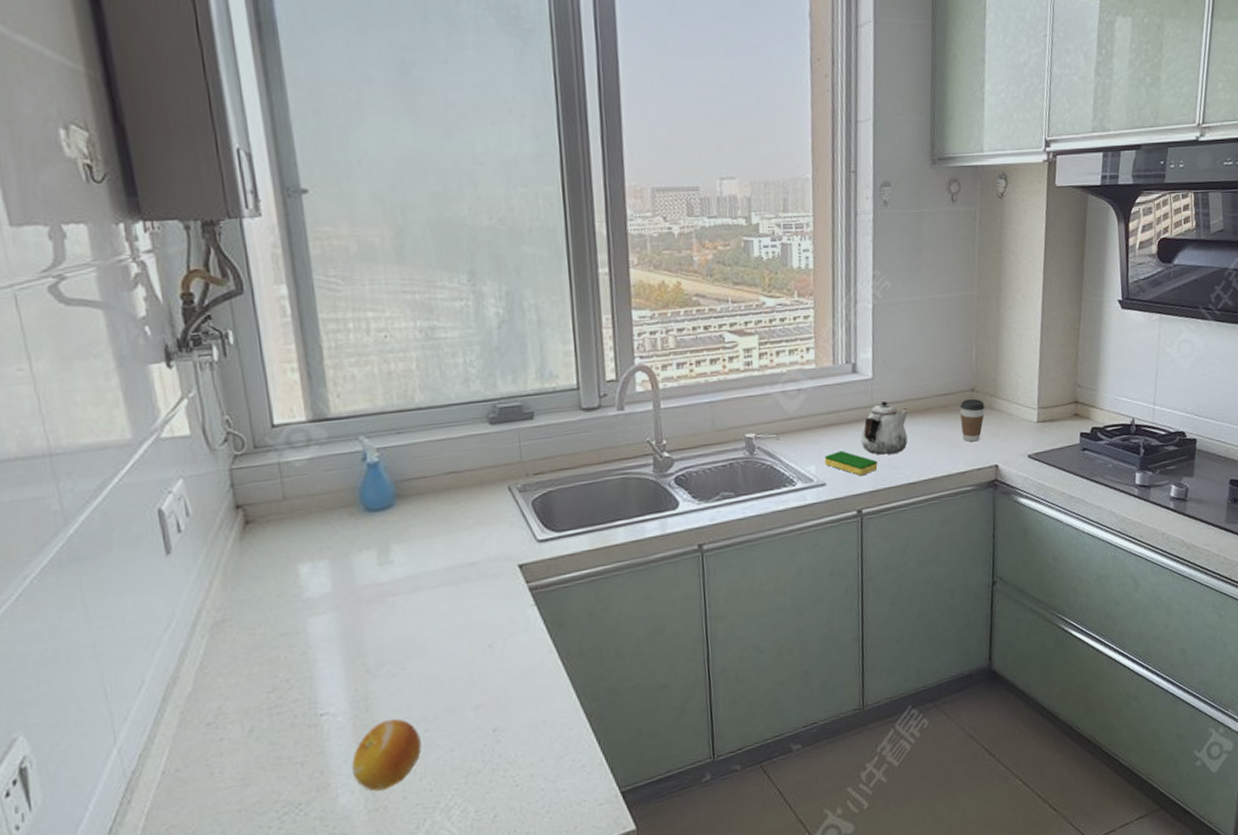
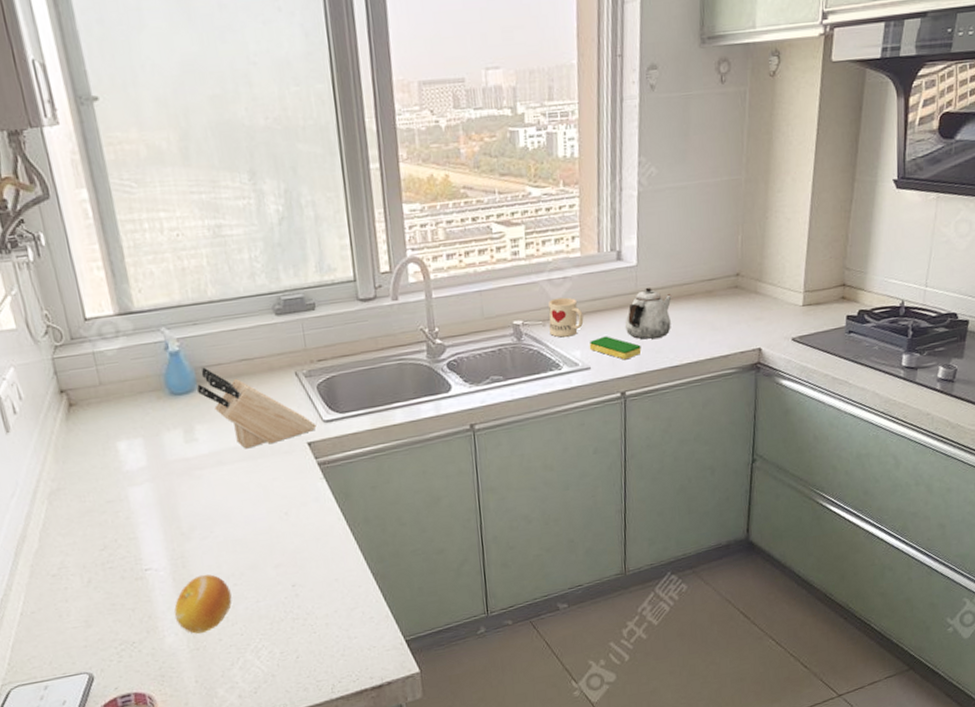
knife block: none [395,480,529,573] -> present [196,367,317,449]
mug: none [782,410,819,452] -> present [548,297,584,338]
coffee cup: present [960,399,985,442] -> none [724,284,750,326]

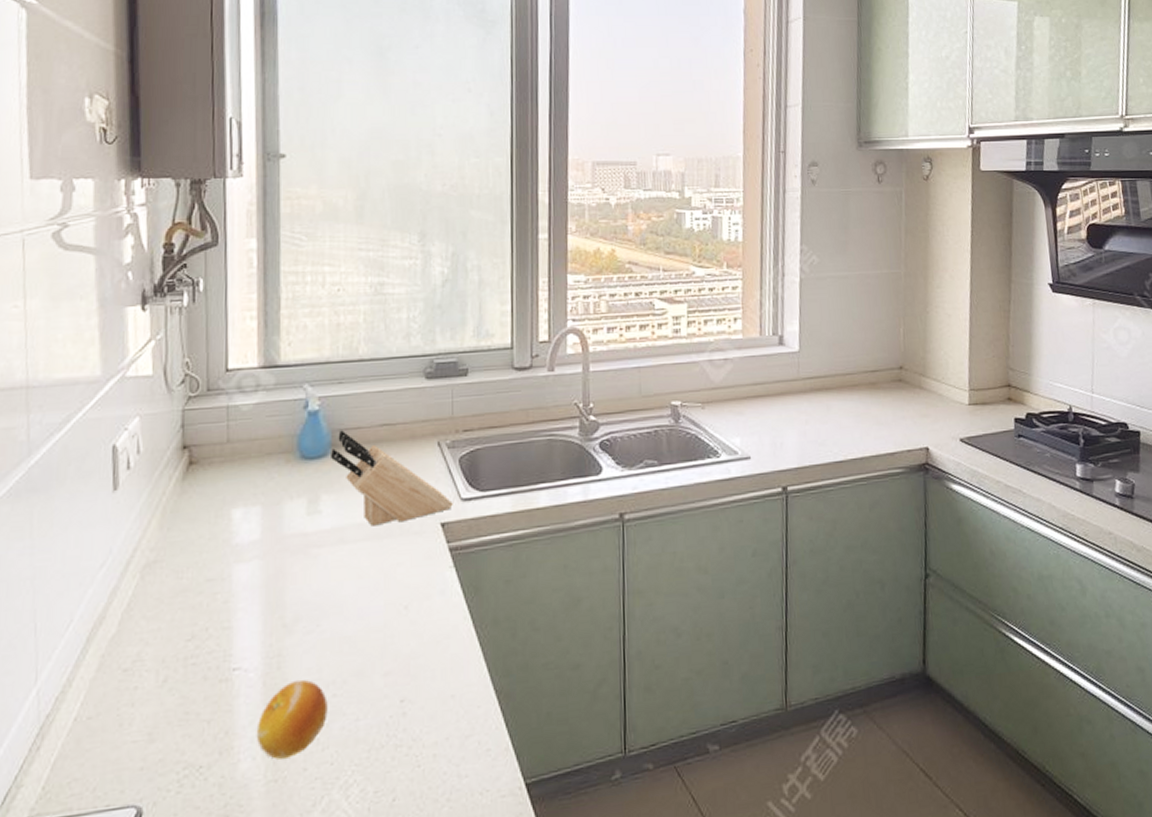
mug: present [548,297,584,338] -> none [708,379,745,422]
dish sponge: present [589,336,642,360] -> none [749,423,804,451]
teapot: present [624,287,672,340] -> none [786,374,835,430]

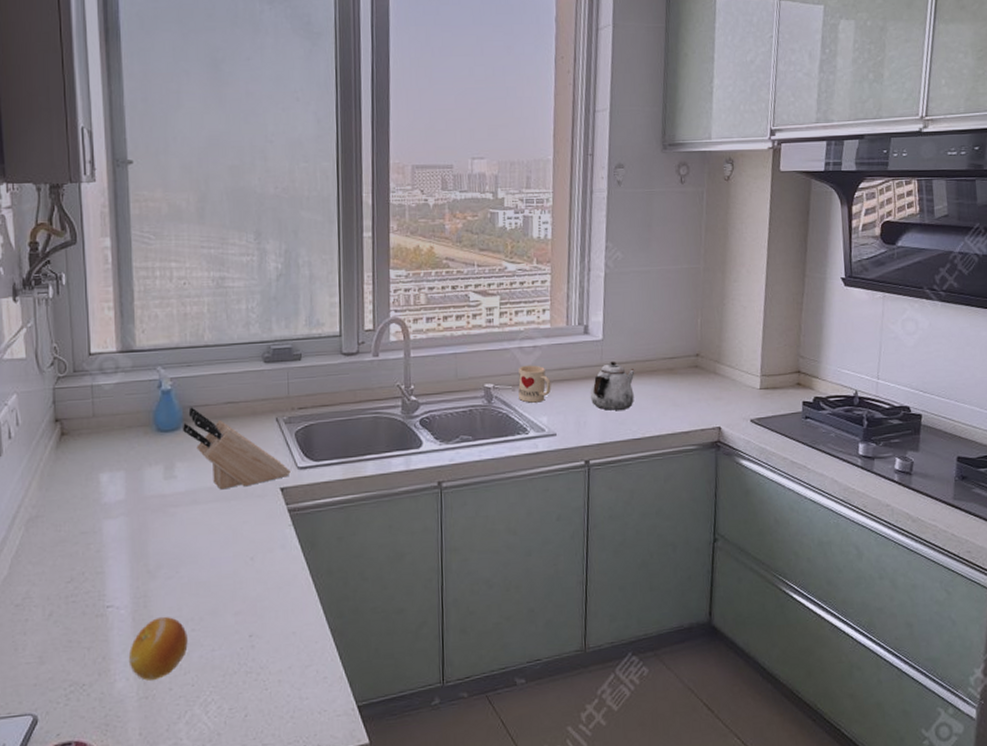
mug: none [708,379,745,422] -> present [518,365,551,403]
teapot: none [786,374,835,430] -> present [590,361,635,410]

